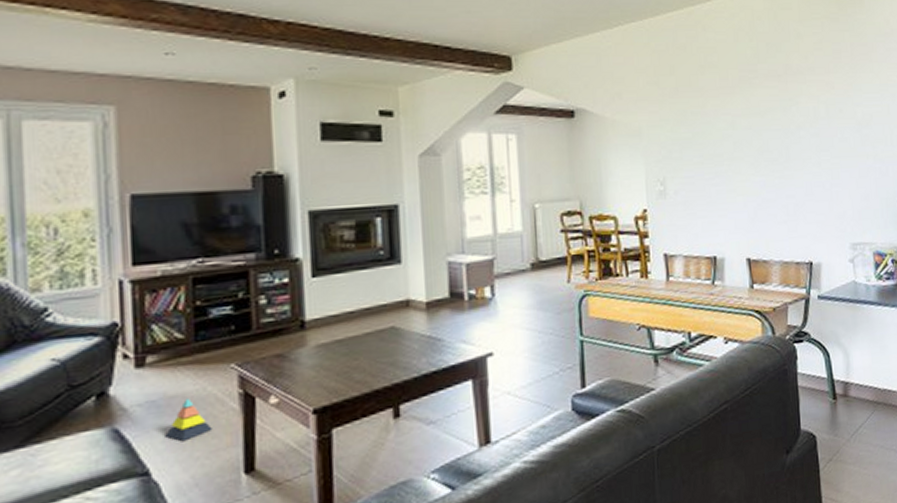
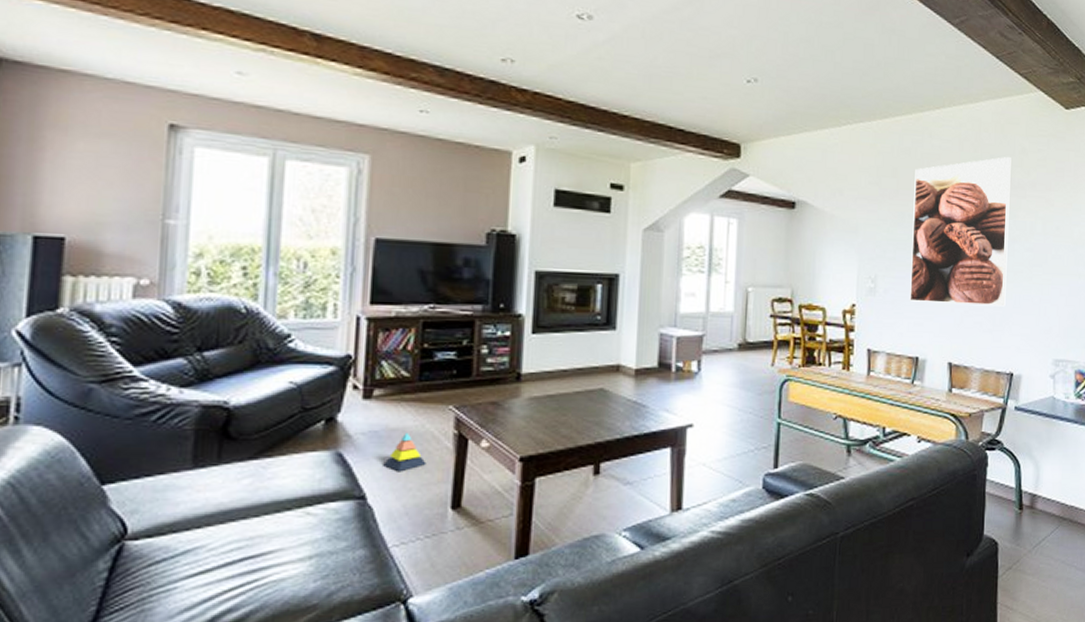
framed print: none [692,42,797,200] -> present [909,156,1011,307]

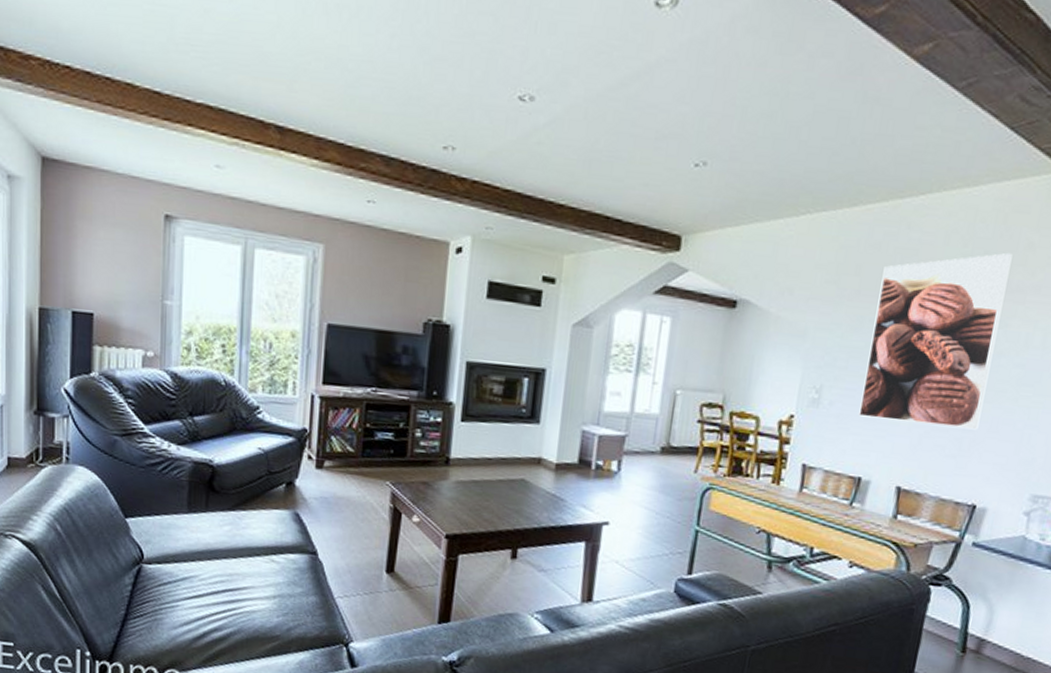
stacking toy: present [383,432,426,472] -> none [331,501,366,535]

